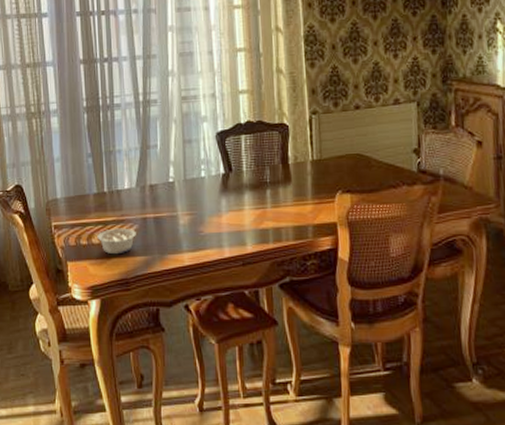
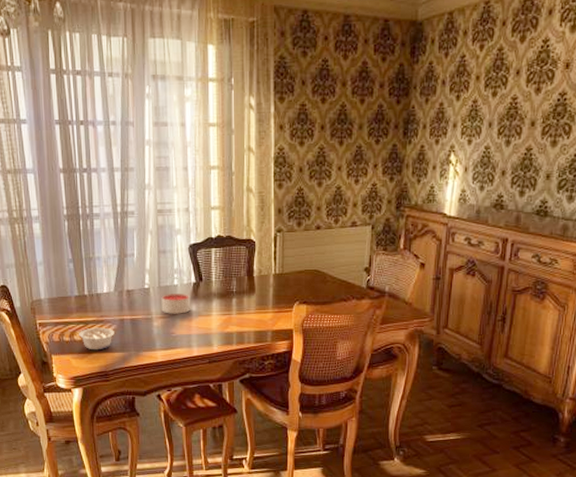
candle: none [187,186,219,210] -> present [161,294,190,314]

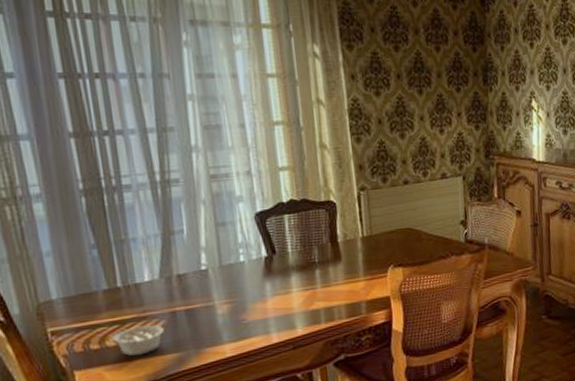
candle: present [161,294,190,314] -> none [224,271,263,298]

